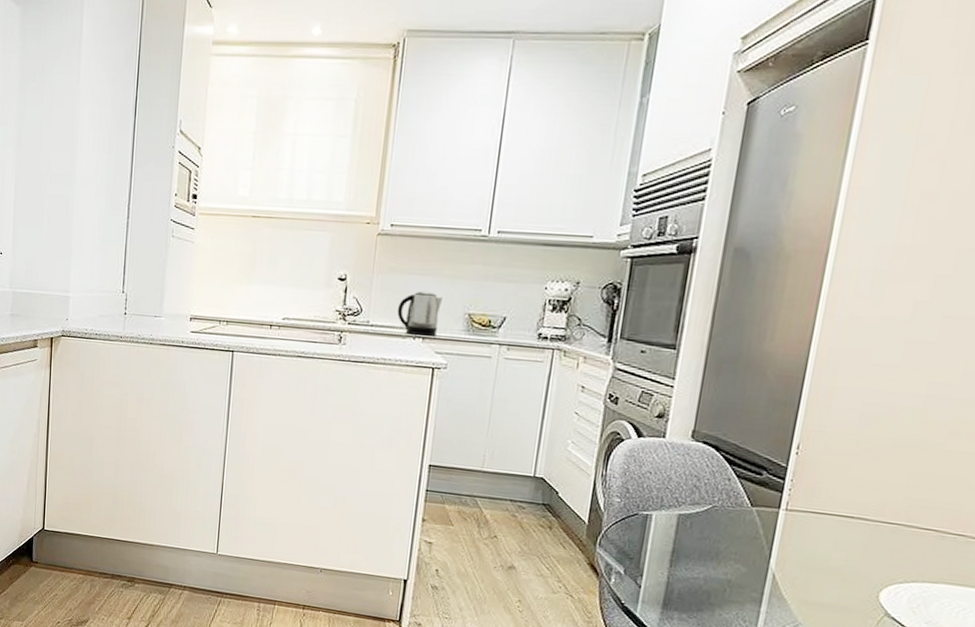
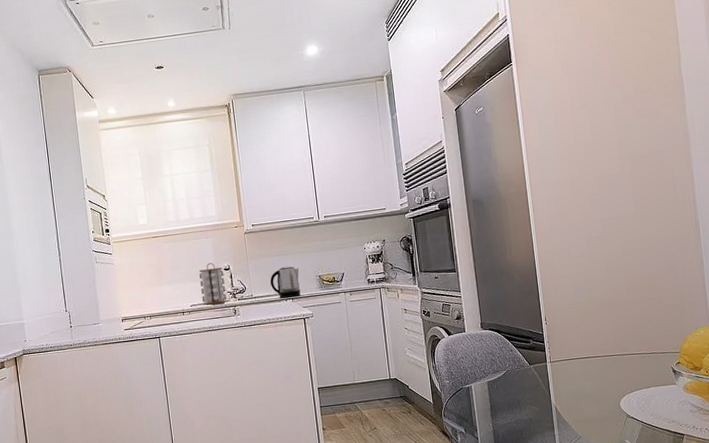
spice rack: none [299,265,338,325] -> present [199,262,227,306]

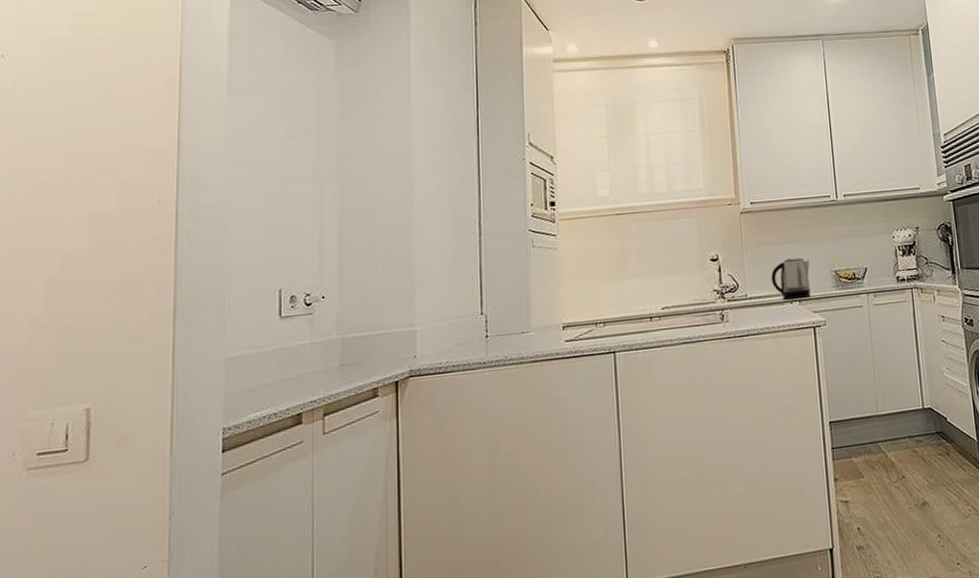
spice rack: present [199,262,227,306] -> none [676,250,713,309]

